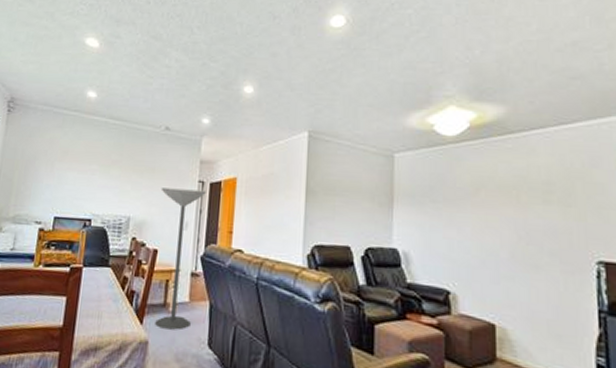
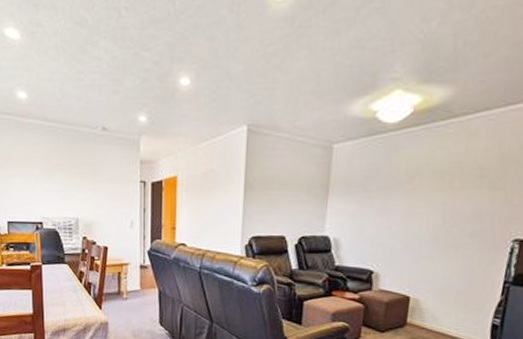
floor lamp: present [155,188,206,331] -> none [104,189,148,313]

